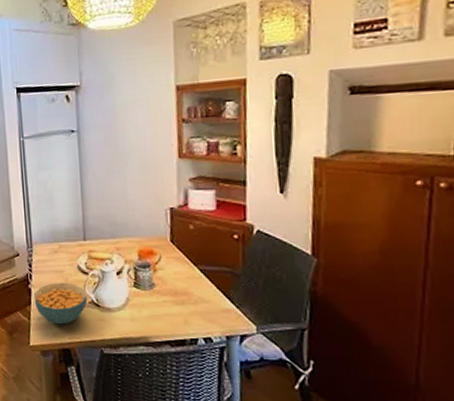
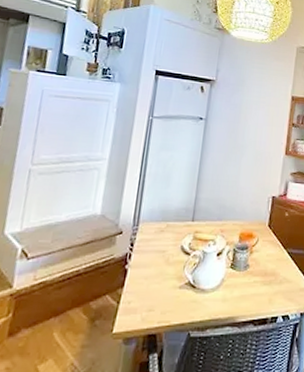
cereal bowl: present [33,282,88,325] -> none [128,262,185,308]

